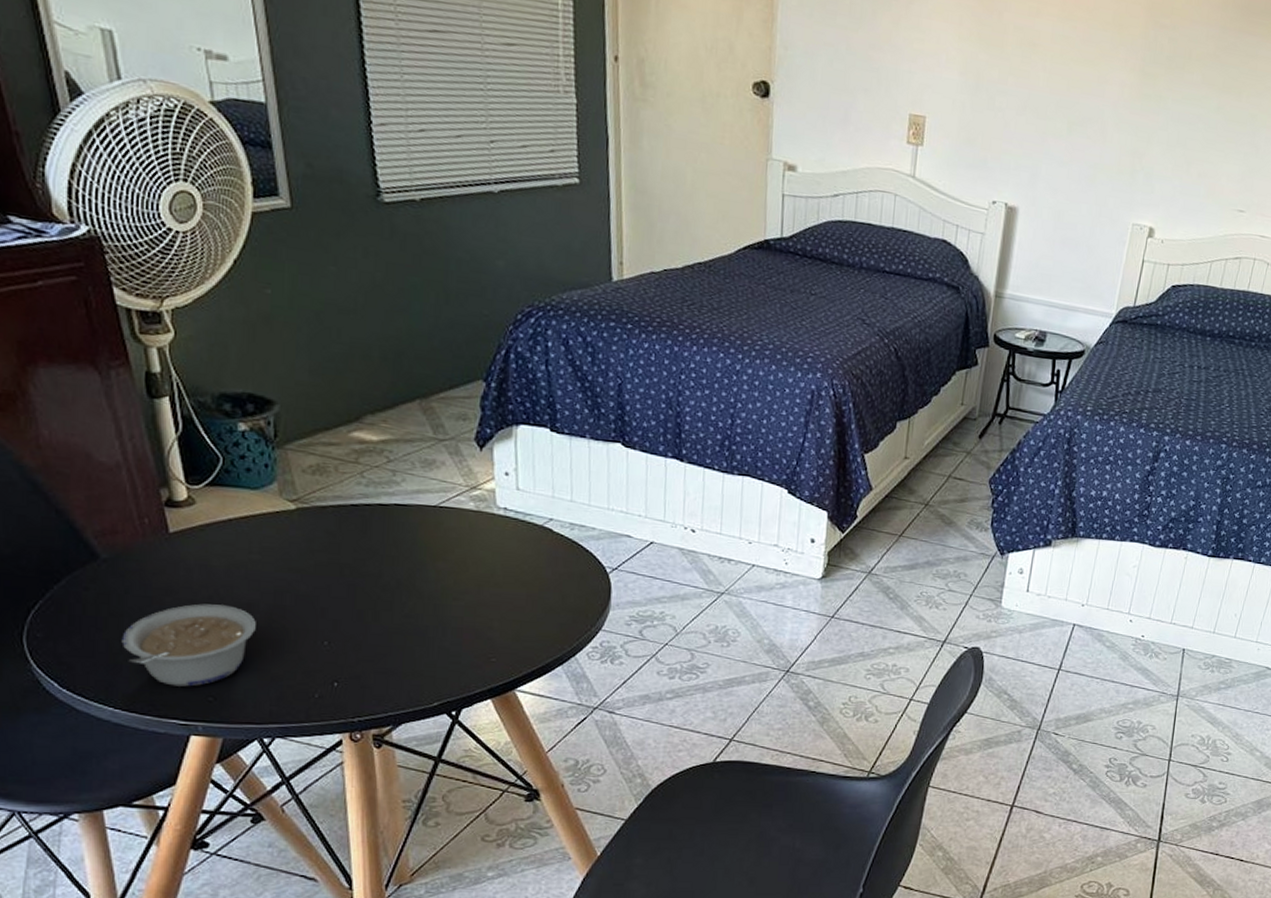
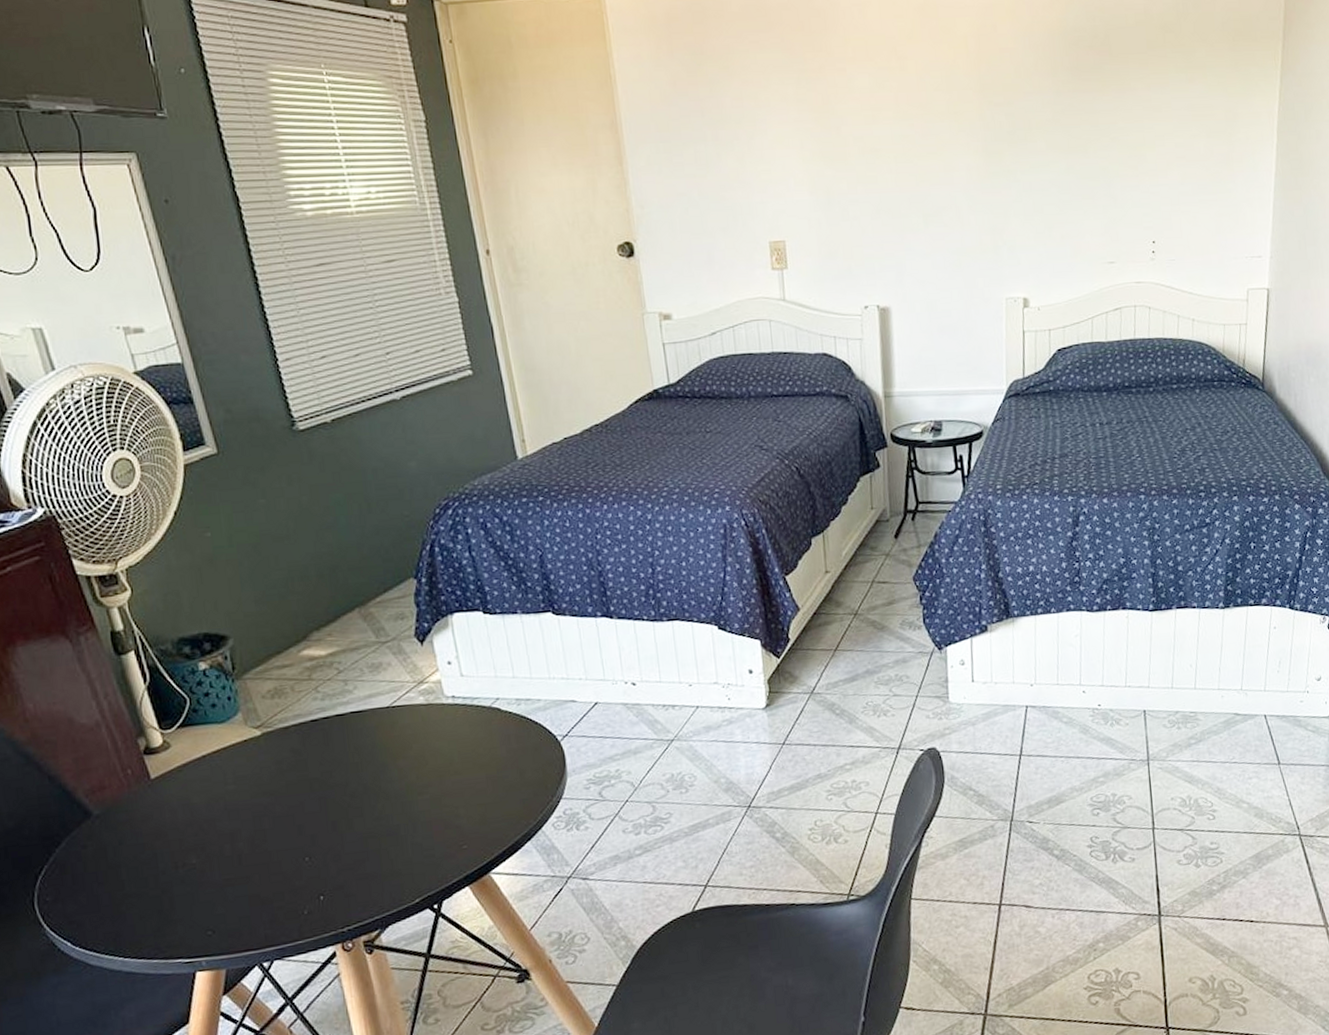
legume: present [121,603,256,687] -> none [122,839,241,927]

